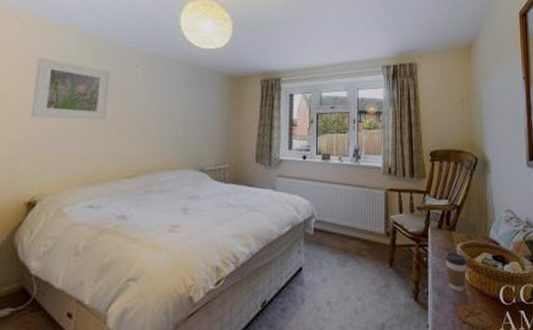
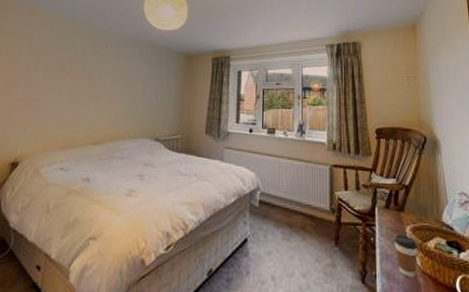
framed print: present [30,58,111,121] -> none [19,39,85,93]

